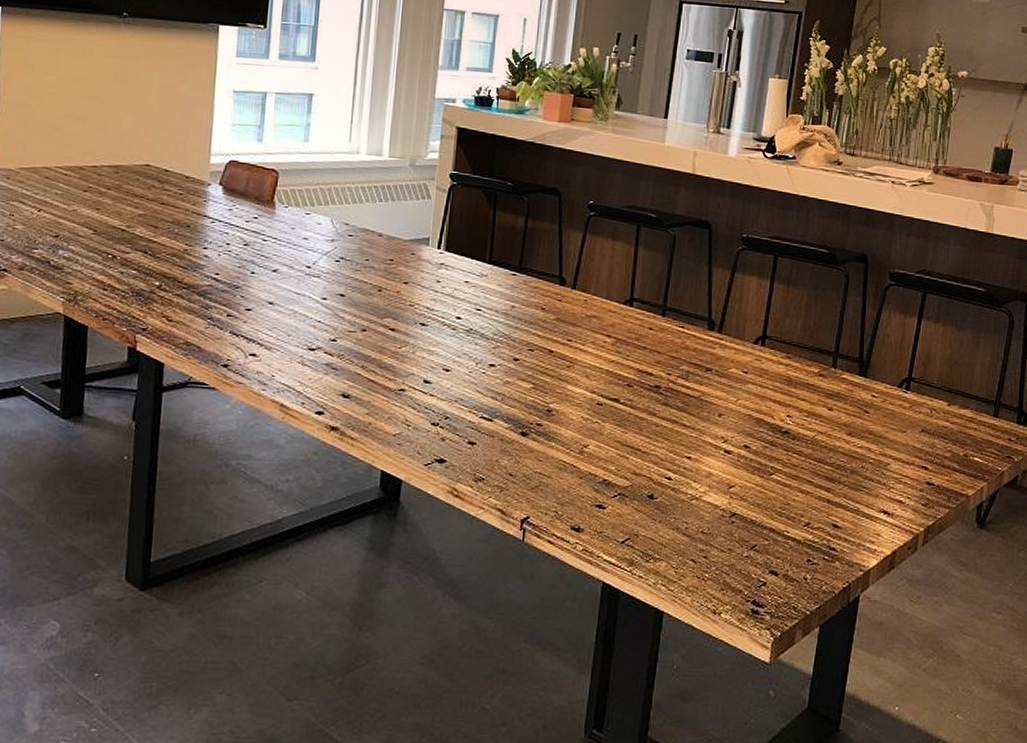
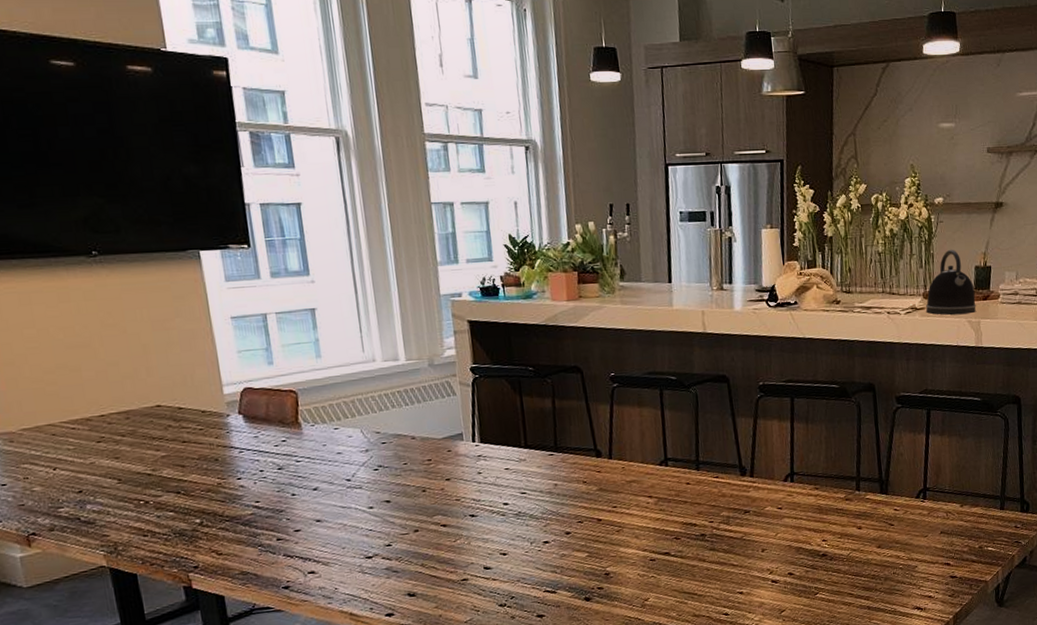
kettle: none [934,125,991,197] -> present [925,249,976,315]

